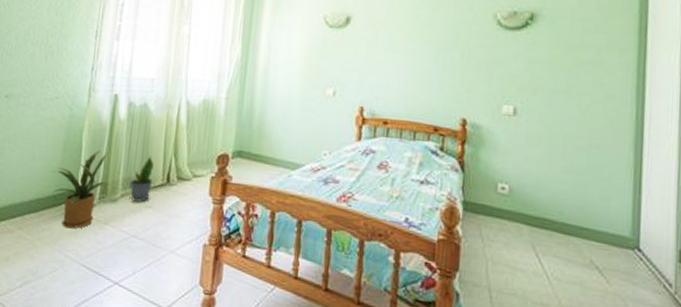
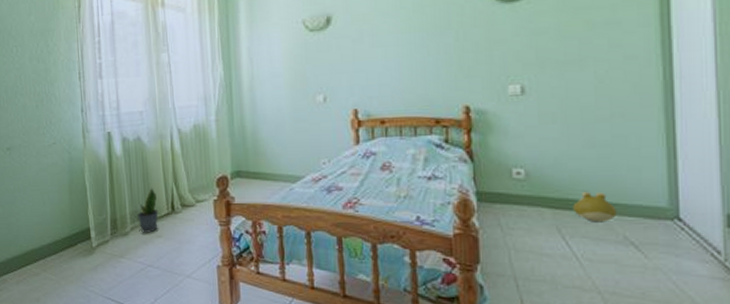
house plant: present [50,150,108,229] -> none [62,188,116,266]
plush toy: none [548,212,586,245] -> present [573,191,617,223]

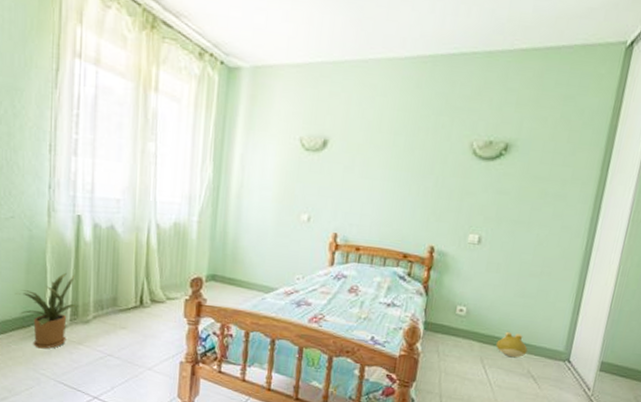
house plant: none [62,188,116,266] -> present [15,272,78,349]
potted plant: present [137,187,159,233] -> none [101,278,126,324]

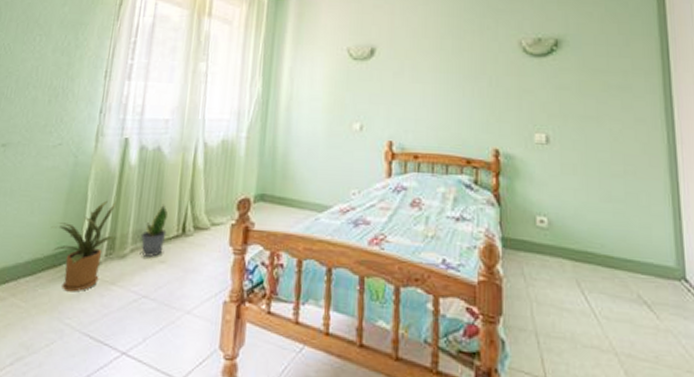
potted plant: none [101,278,126,324] -> present [140,204,168,257]
plush toy: present [496,331,528,358] -> none [591,244,631,279]

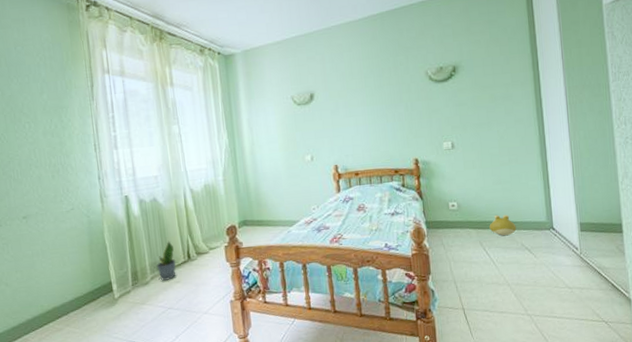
house plant: present [51,200,116,292] -> none [83,245,137,316]
plush toy: none [591,244,631,279] -> present [489,214,516,236]

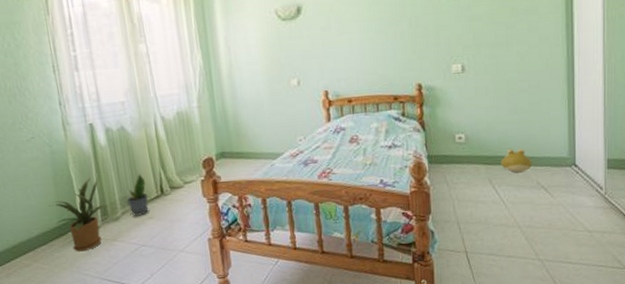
house plant: none [83,245,137,316] -> present [48,177,106,252]

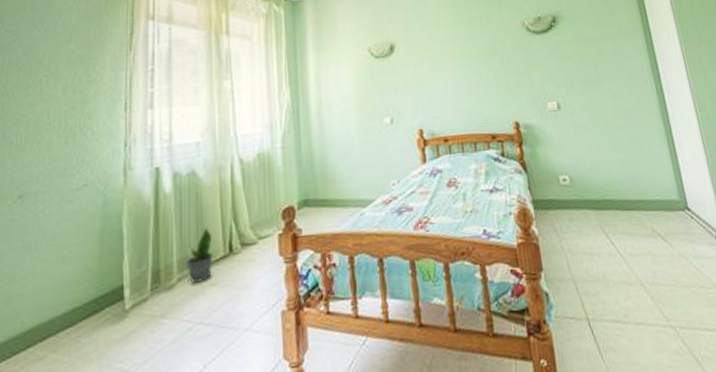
house plant: present [48,177,106,252] -> none [86,233,160,336]
plush toy: present [501,148,532,173] -> none [610,191,644,219]

